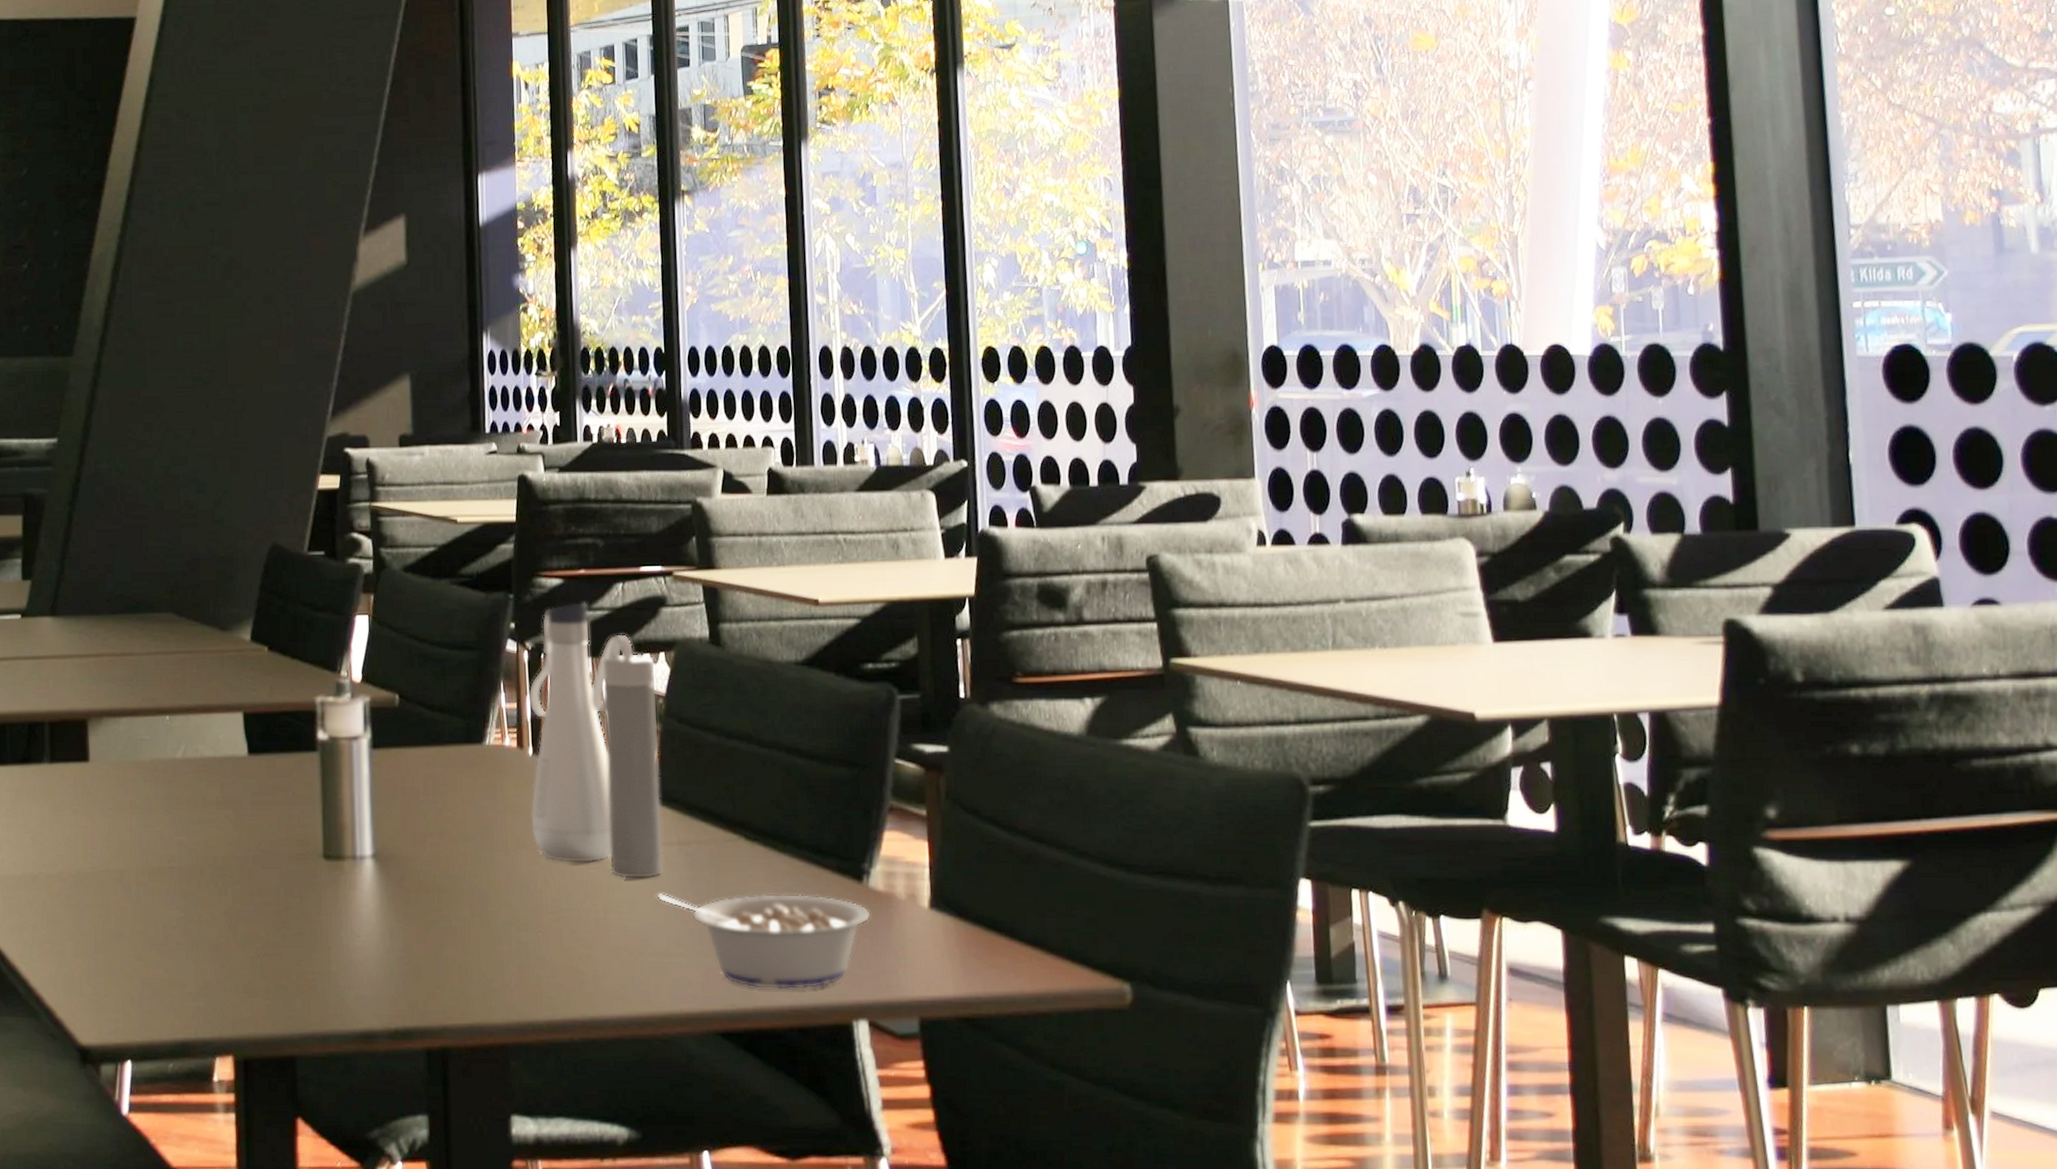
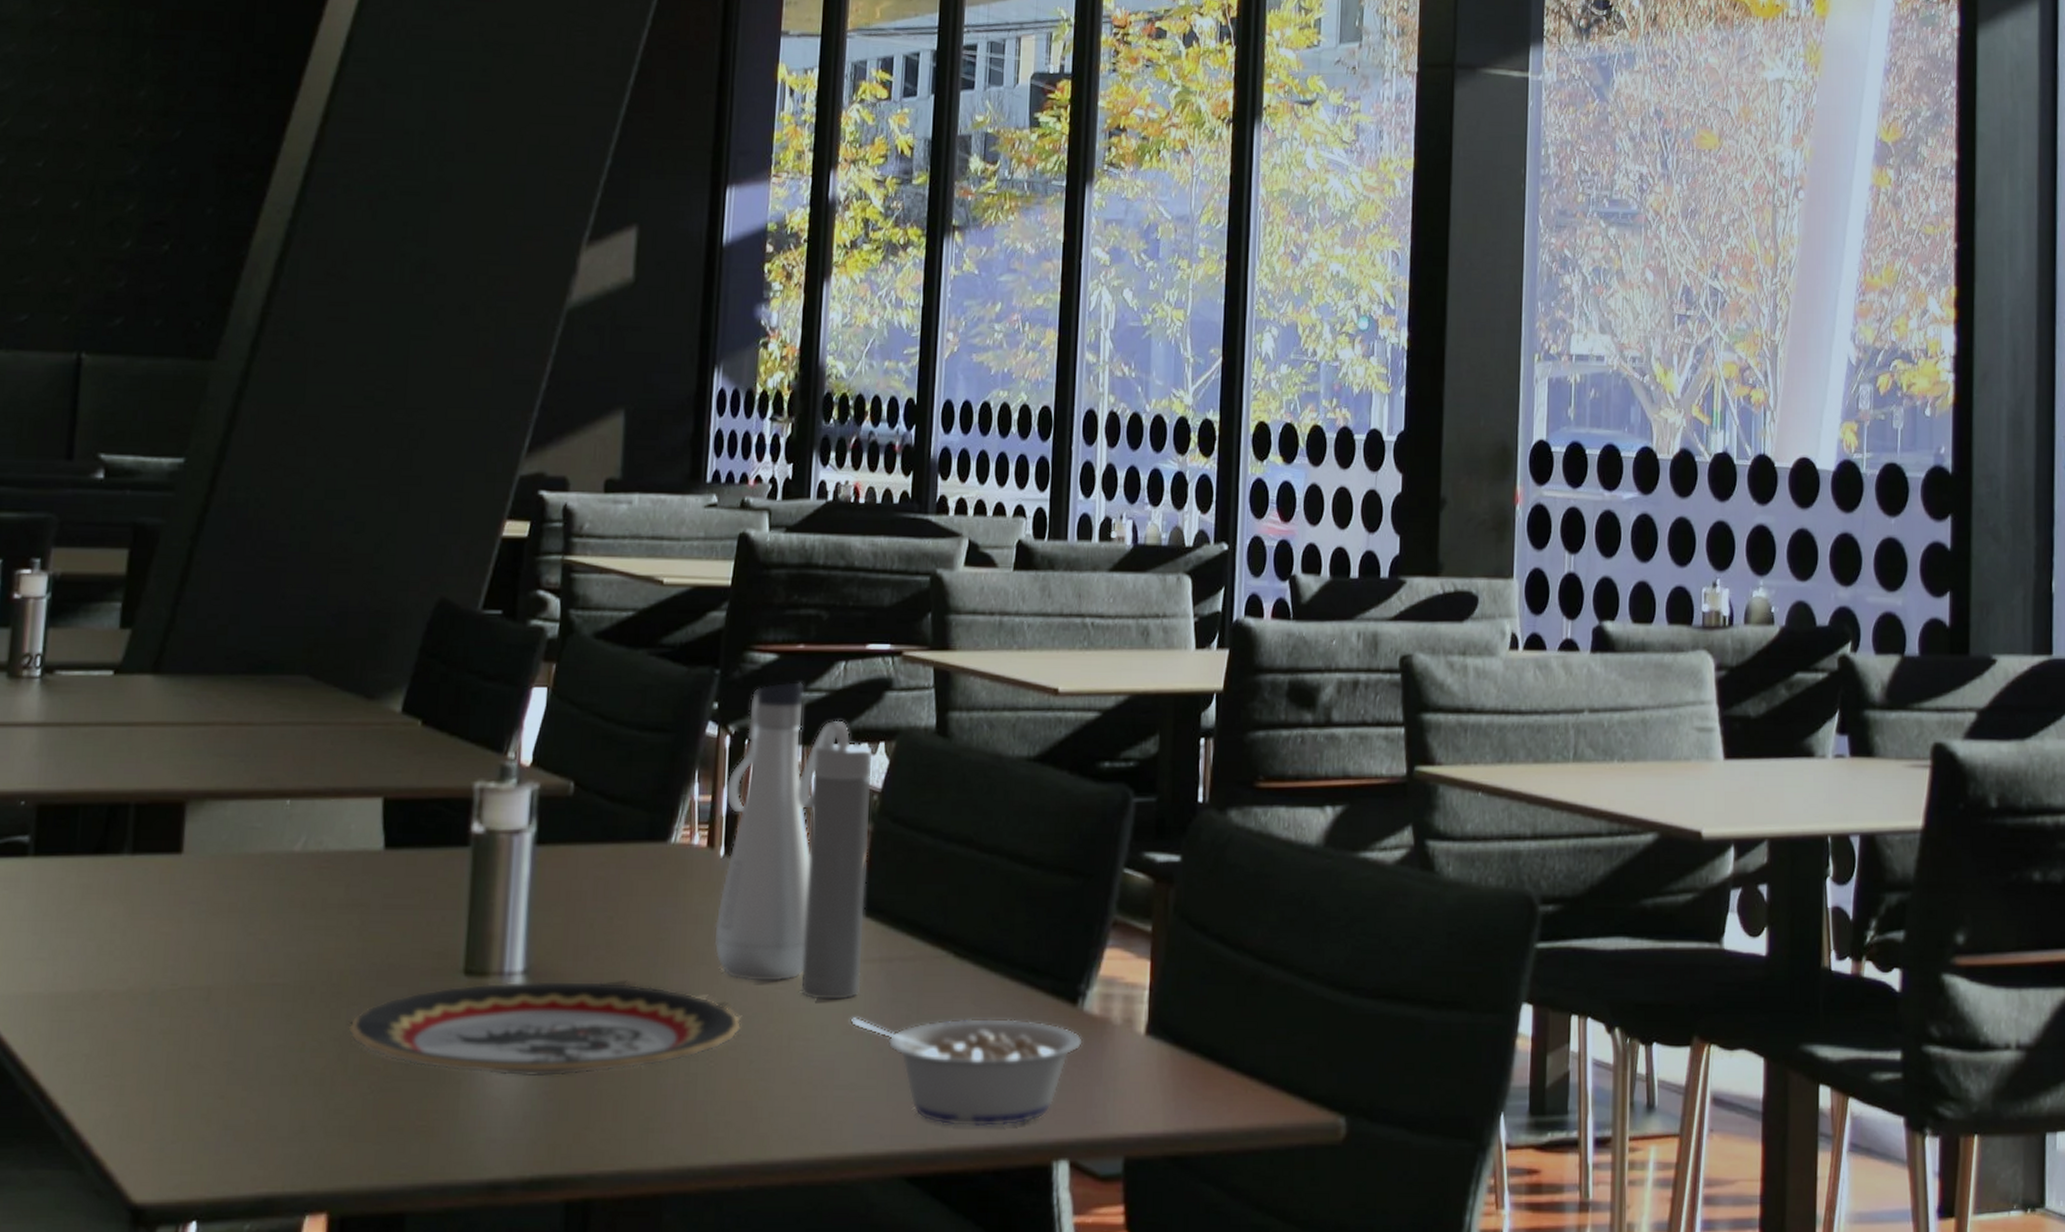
plate: none [234,863,561,944] -> present [348,980,741,1077]

